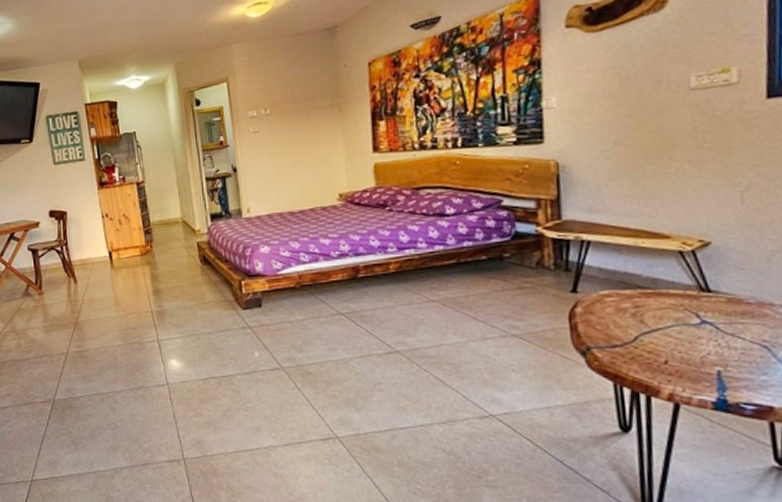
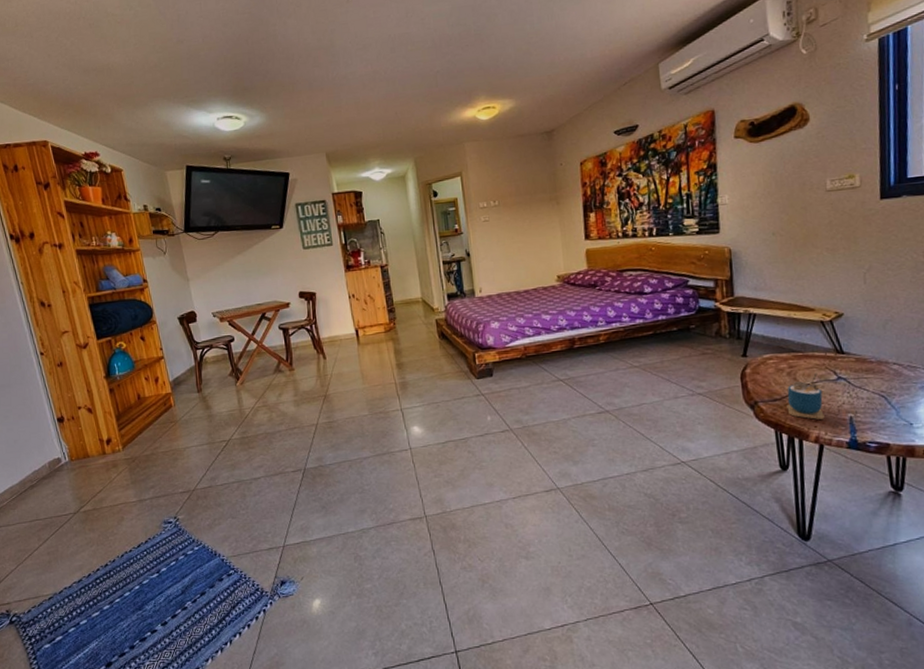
cup: none [630,314,682,372] -> present [787,372,825,419]

